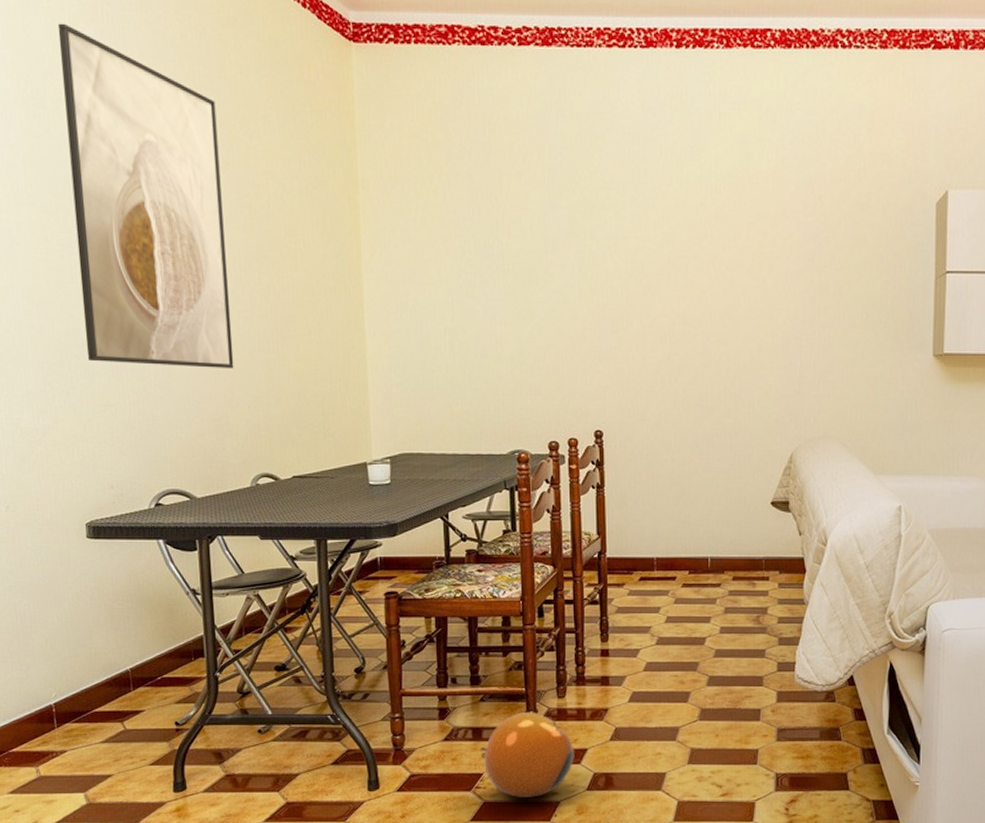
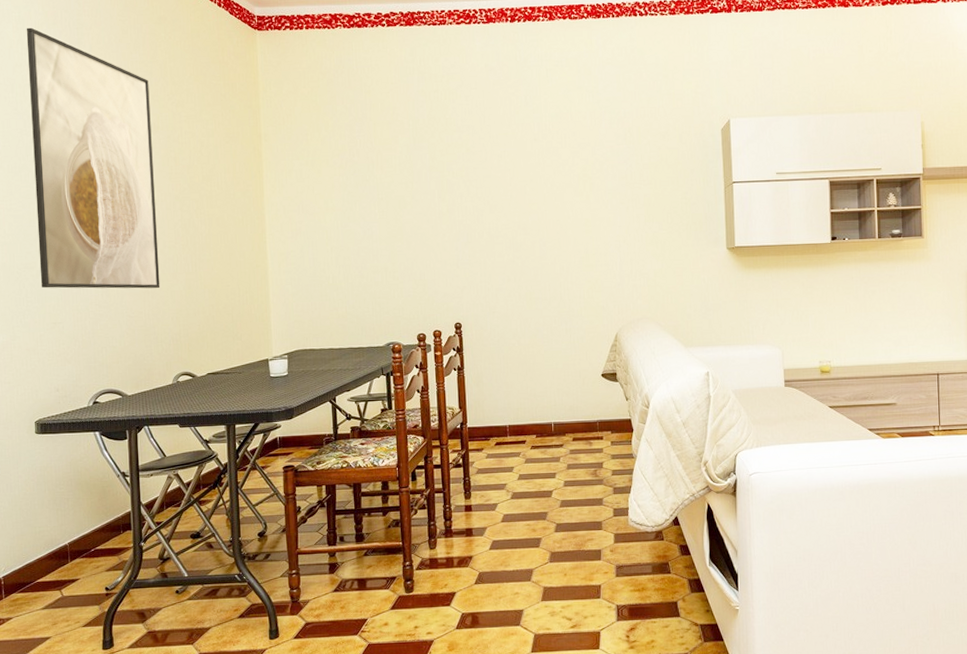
ball: present [480,712,575,798] -> none [364,563,445,639]

